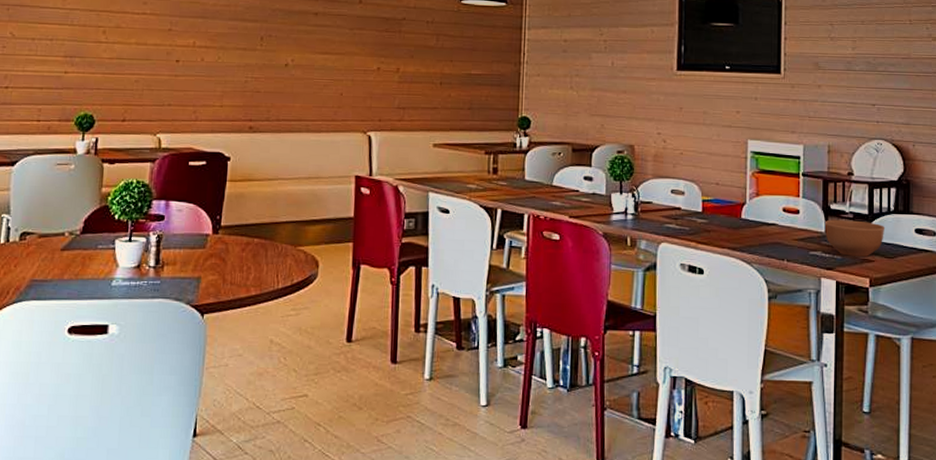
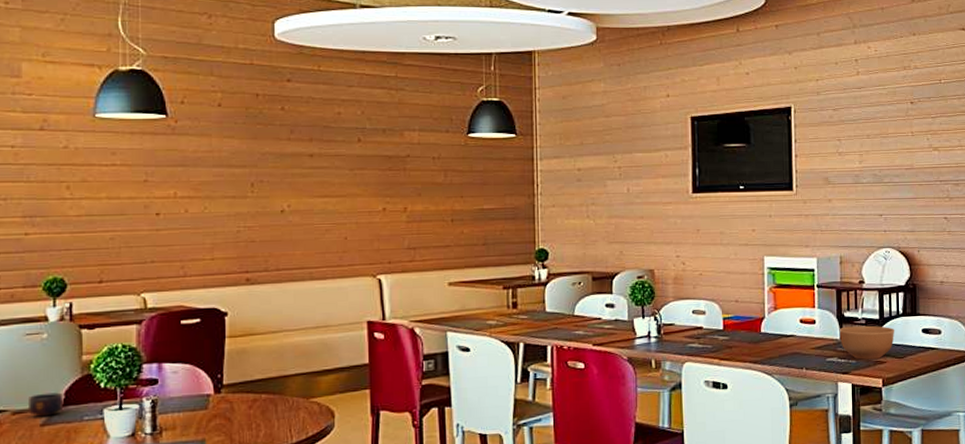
mug: none [51,220,83,242] -> present [27,392,64,417]

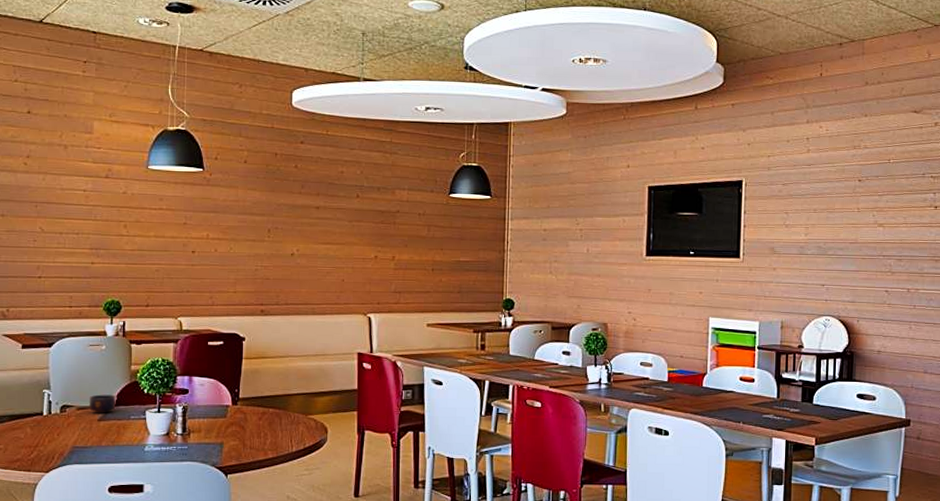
bowl: present [839,325,895,361] -> none [776,387,831,420]

